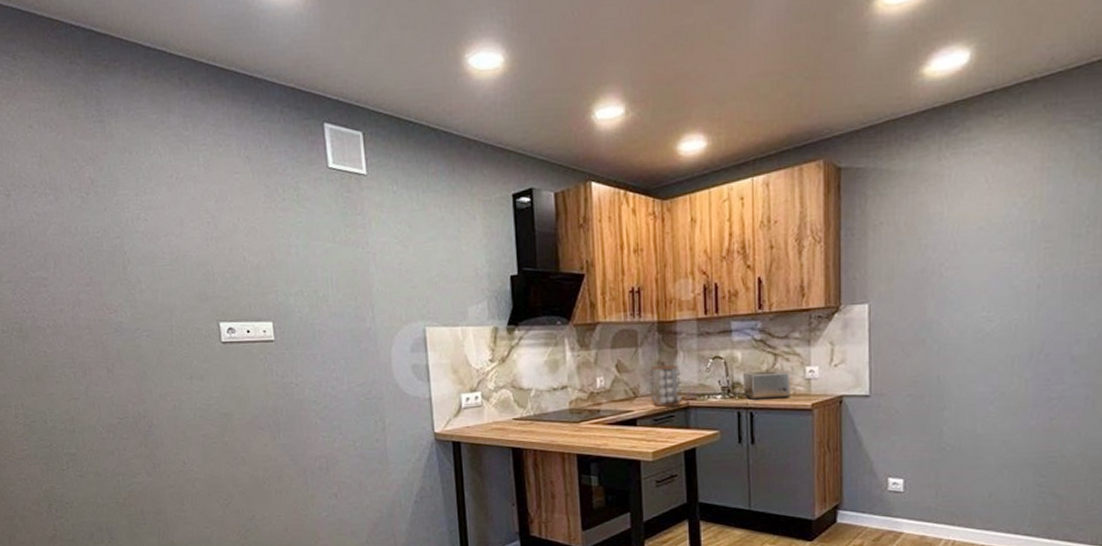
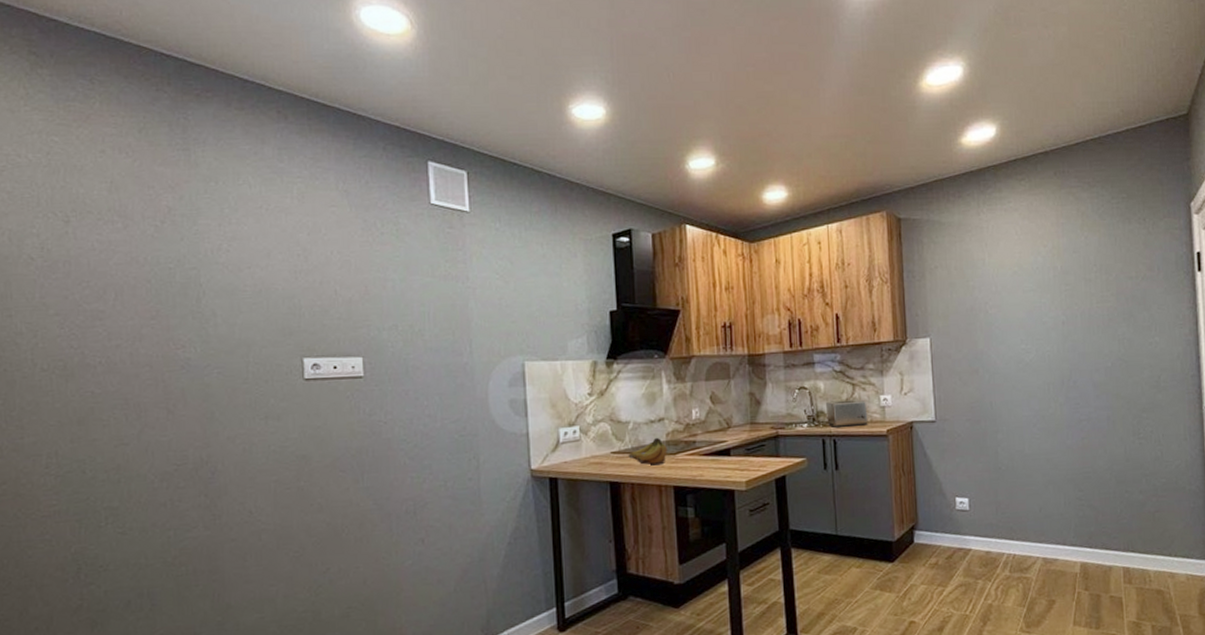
fruit: none [531,405,571,433] -> present [628,437,667,466]
spice rack: present [649,360,683,407] -> none [741,391,773,437]

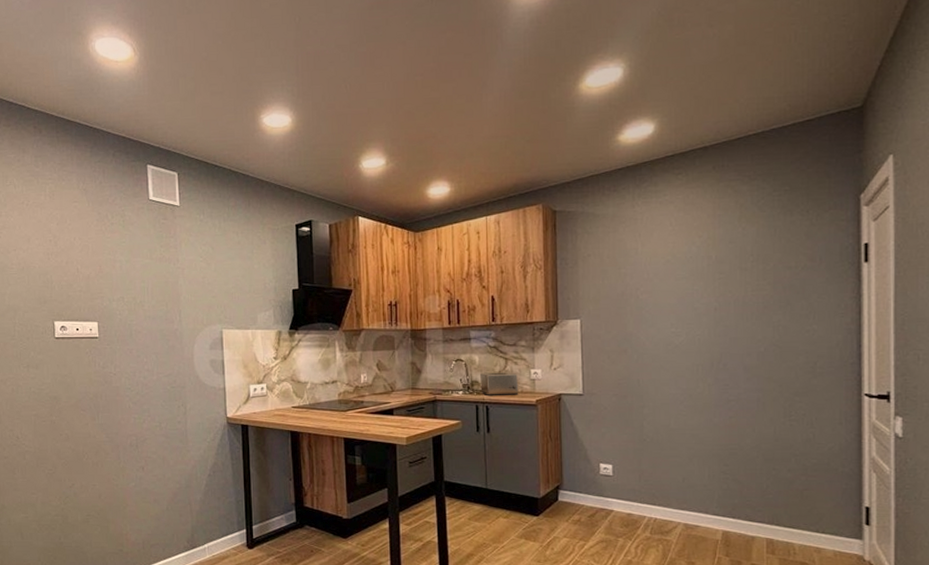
fruit: present [628,437,667,466] -> none [306,396,339,420]

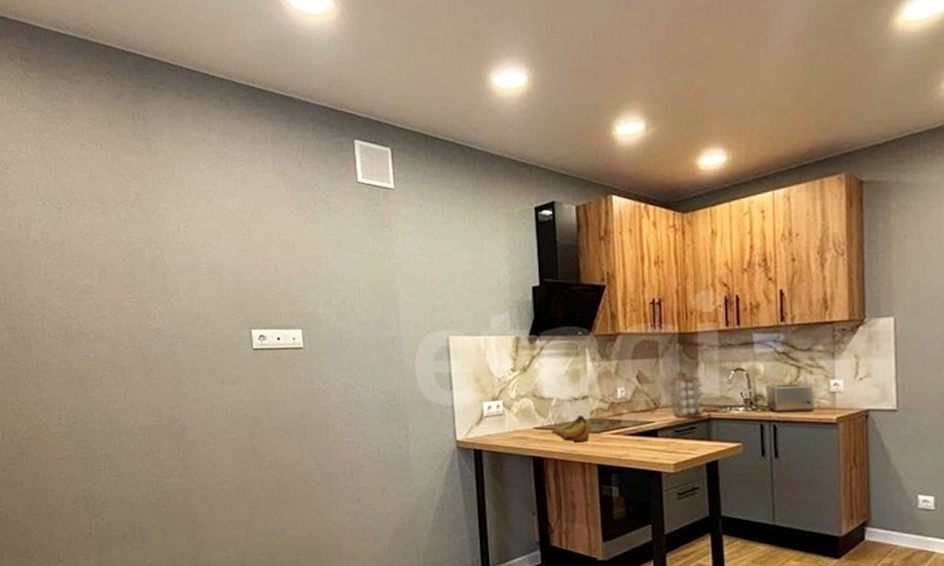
fruit: none [306,396,339,420] -> present [551,415,591,443]
spice rack: none [404,361,431,400] -> present [670,371,705,418]

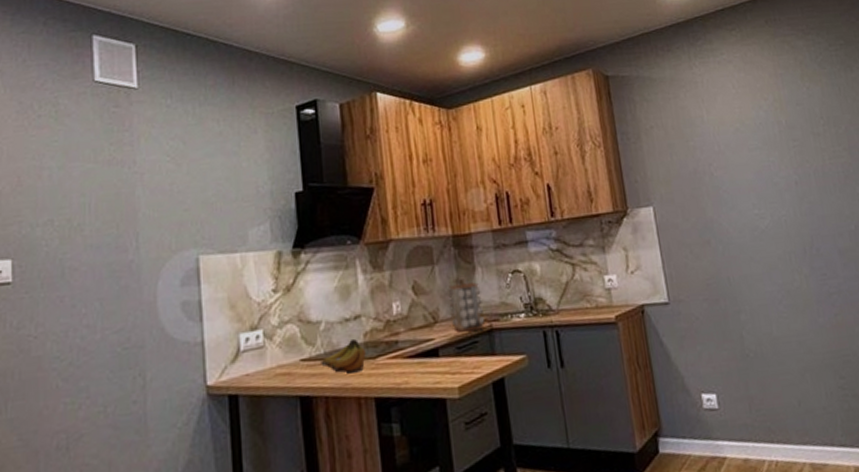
toaster: present [766,383,815,414] -> none [544,281,594,318]

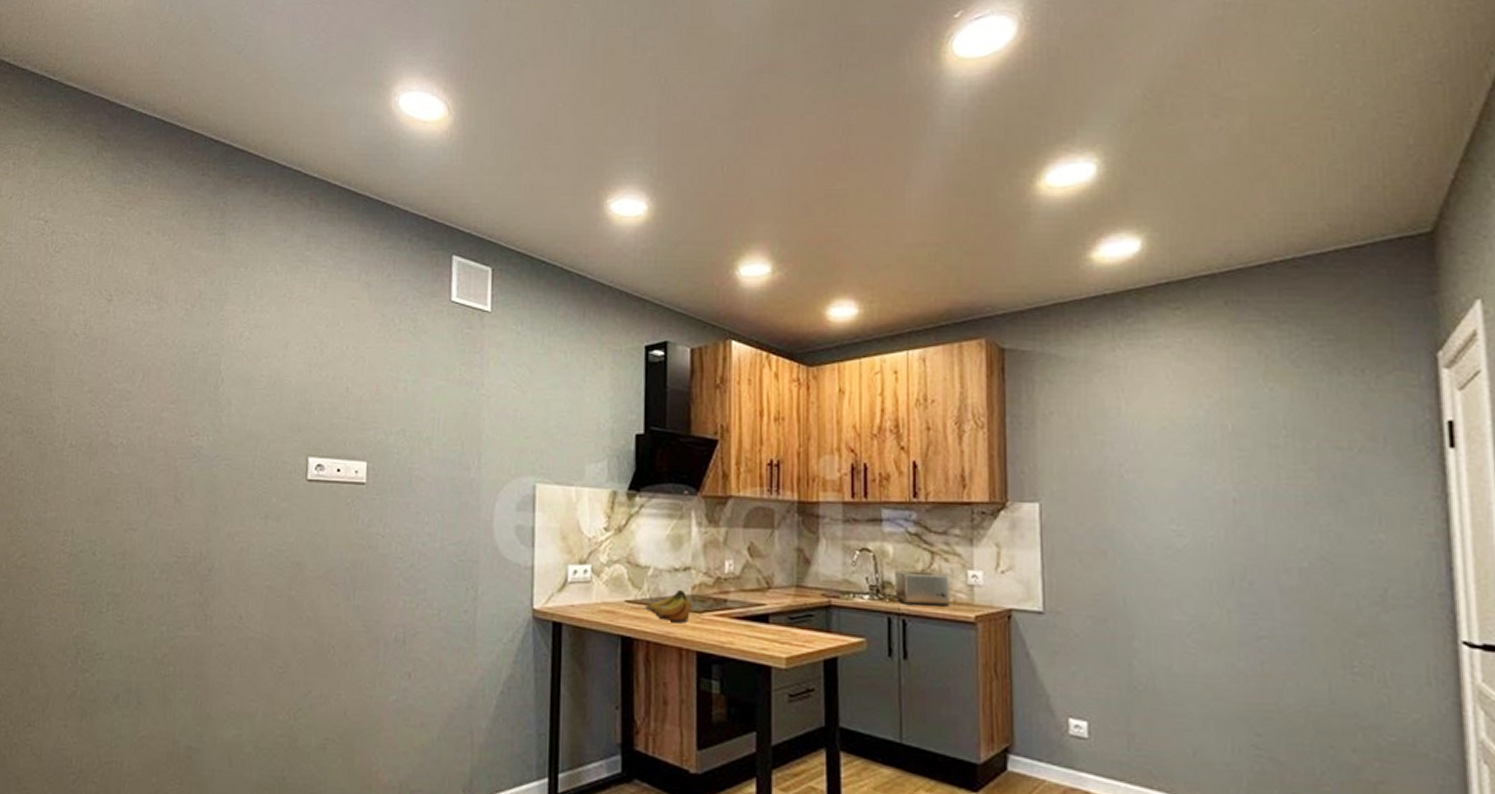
spice rack: present [448,277,486,332] -> none [786,546,824,604]
toaster: none [544,281,594,318] -> present [895,570,950,608]

